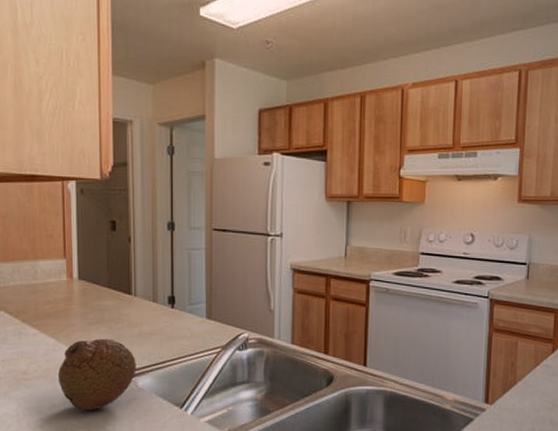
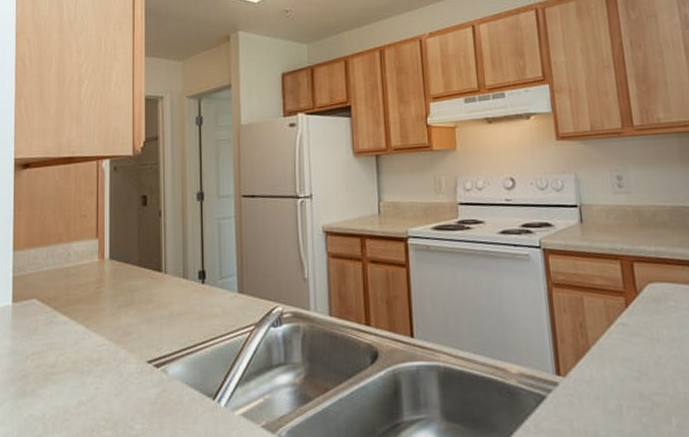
fruit: present [57,338,136,411] -> none [86,322,166,408]

